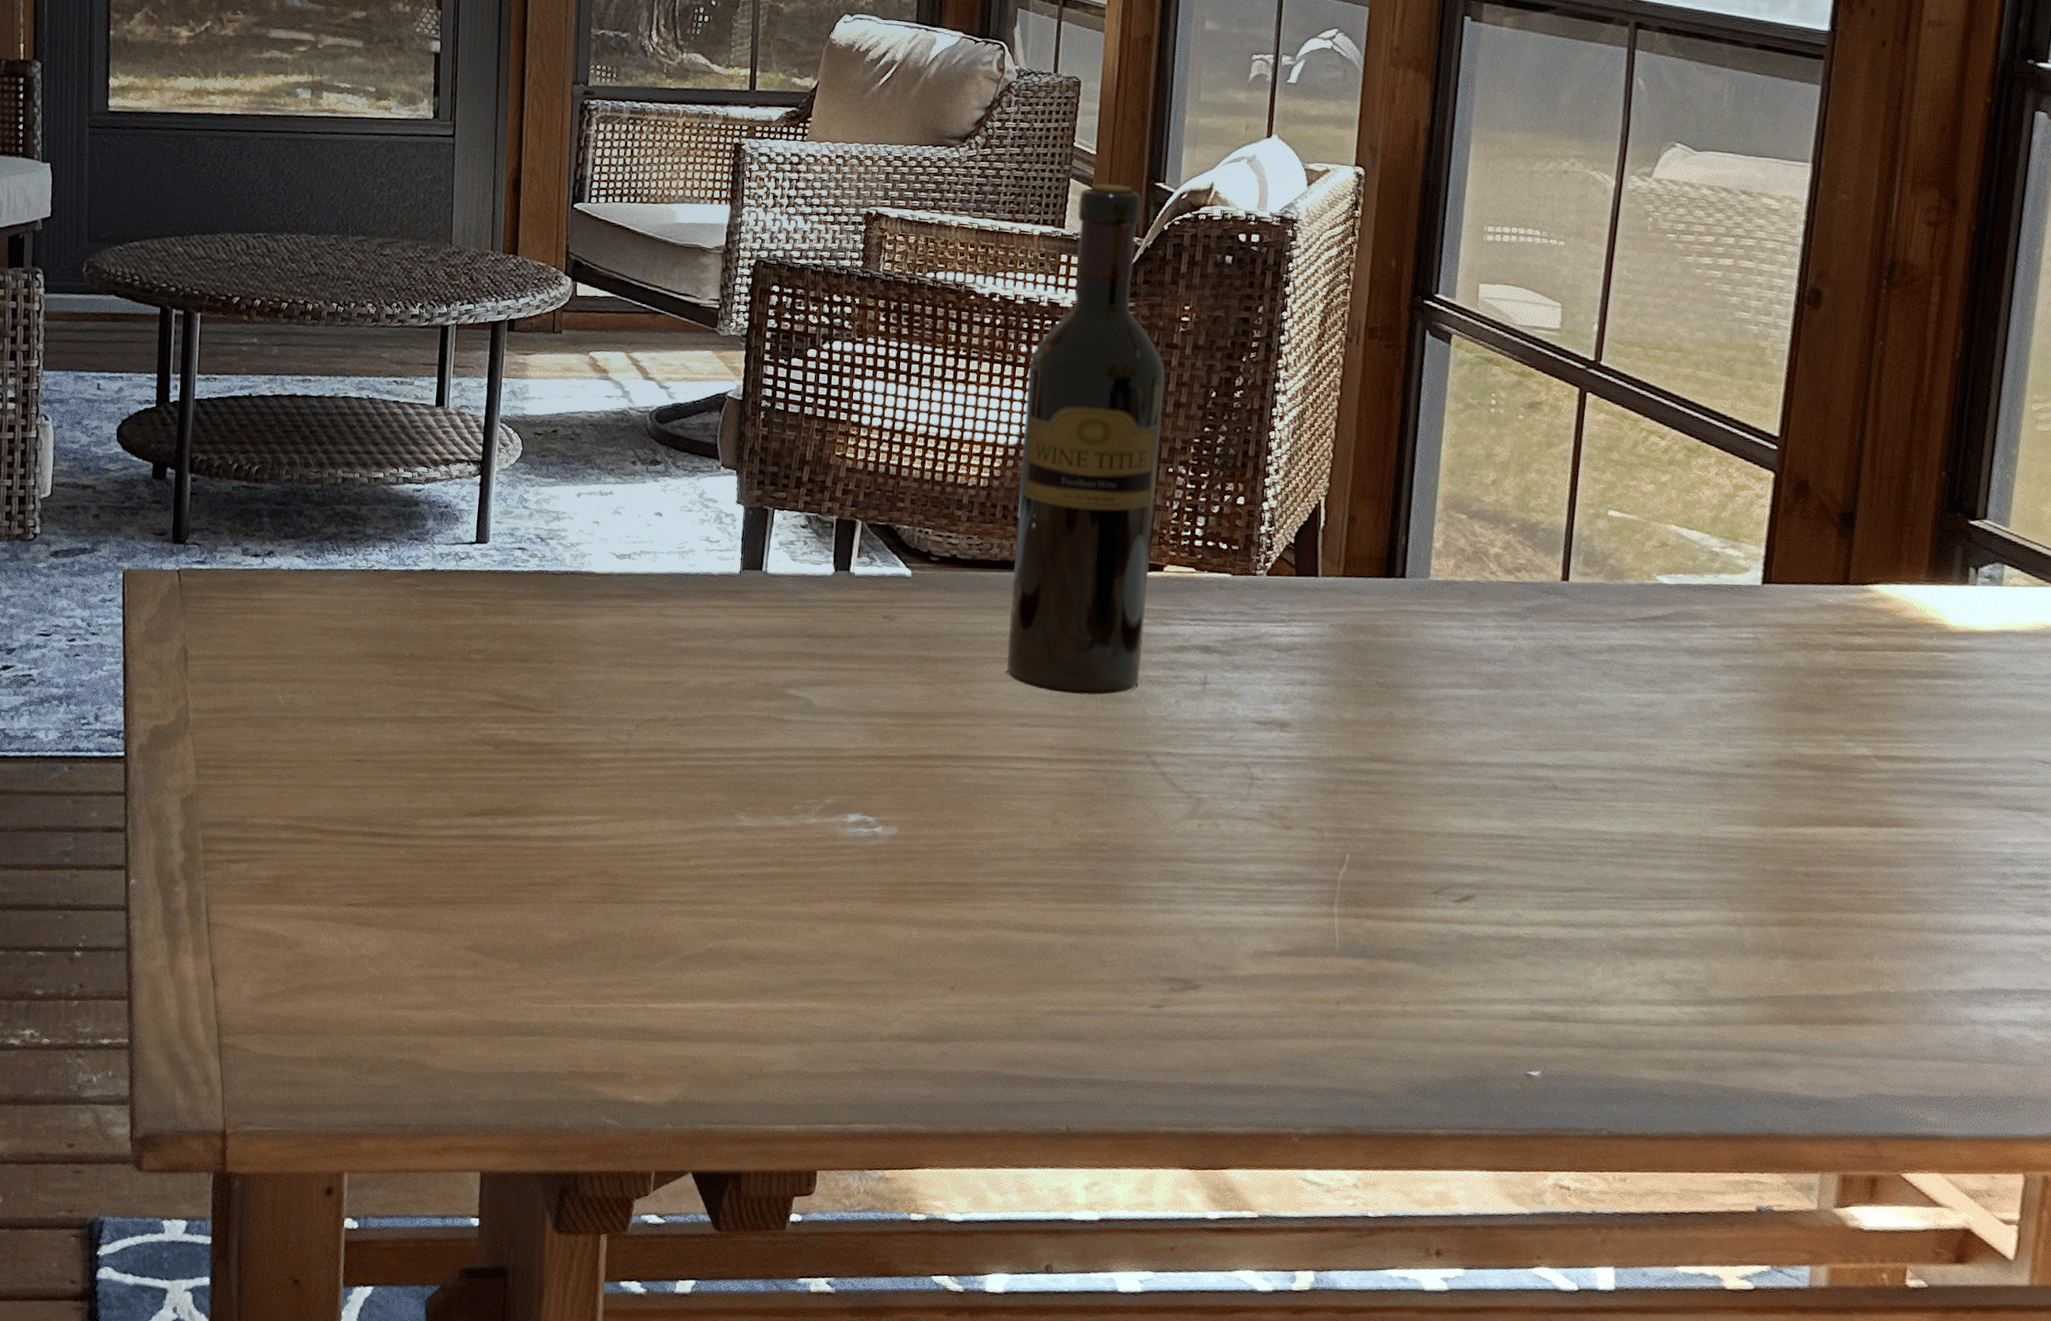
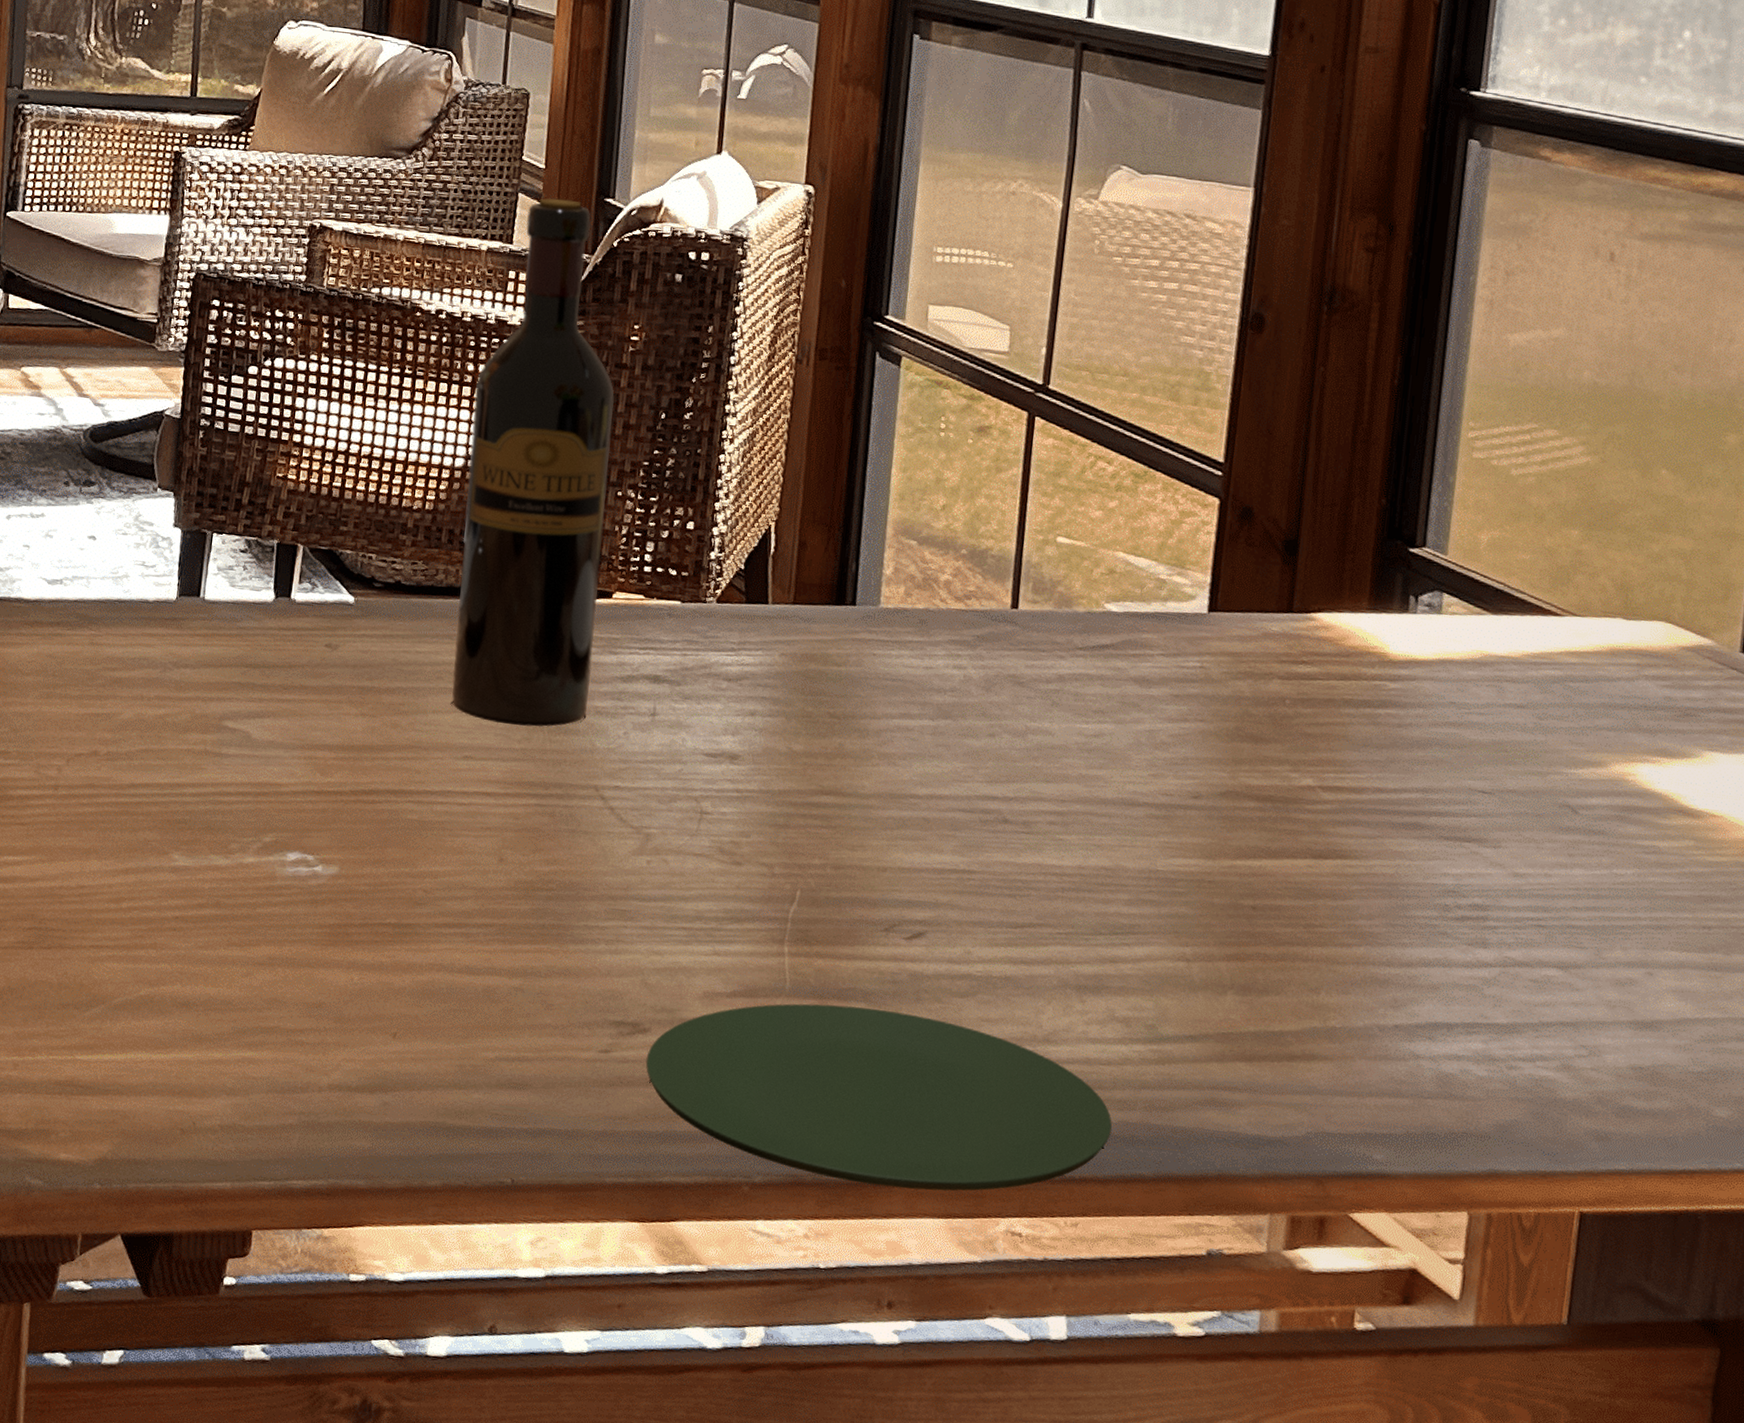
plate: none [1197,962,1661,1145] -> present [645,1003,1112,1191]

